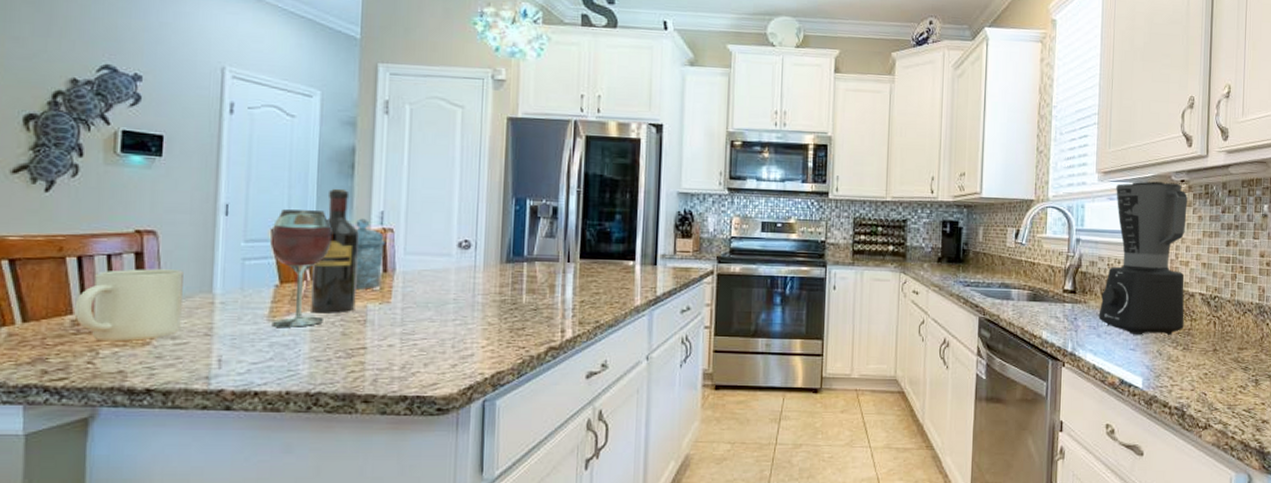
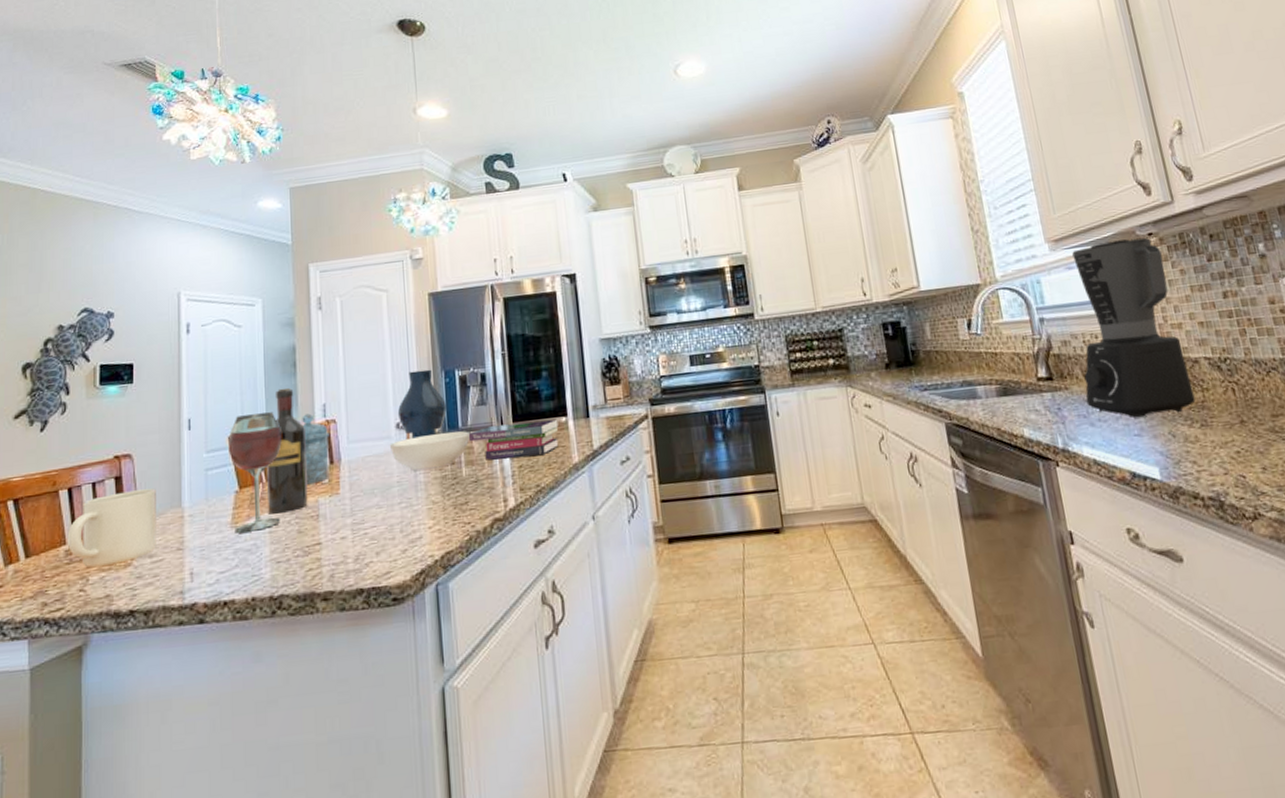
bowl: none [449,258,534,293] -> present [389,431,470,472]
vase: none [461,193,513,261] -> present [397,369,447,441]
books: none [532,259,625,294] -> present [468,419,559,461]

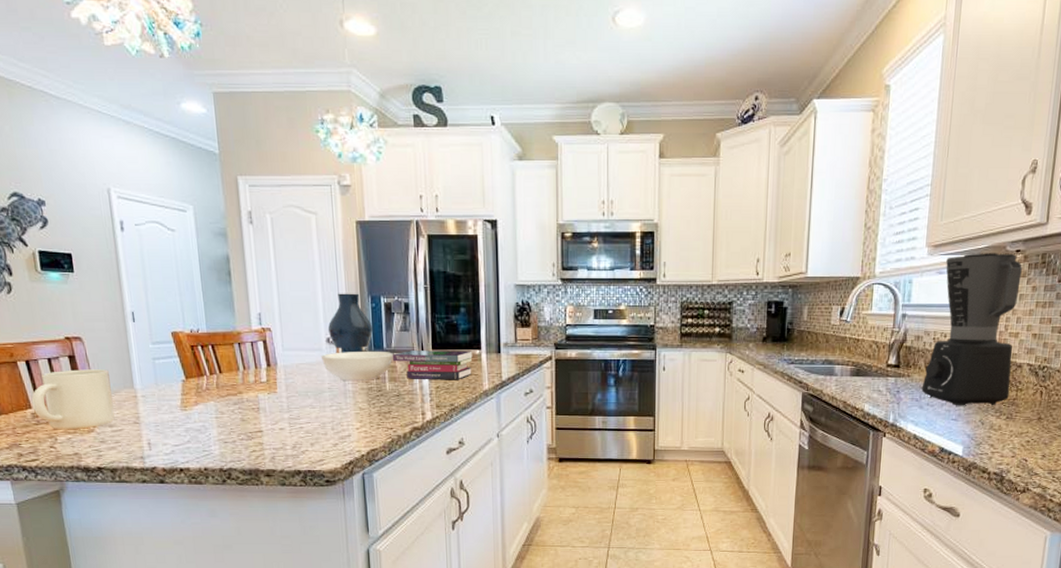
wineglass: present [228,412,282,533] -> none [171,315,225,415]
wine bottle: present [267,387,308,514] -> none [209,294,249,403]
canister: present [302,413,330,485] -> none [239,320,268,382]

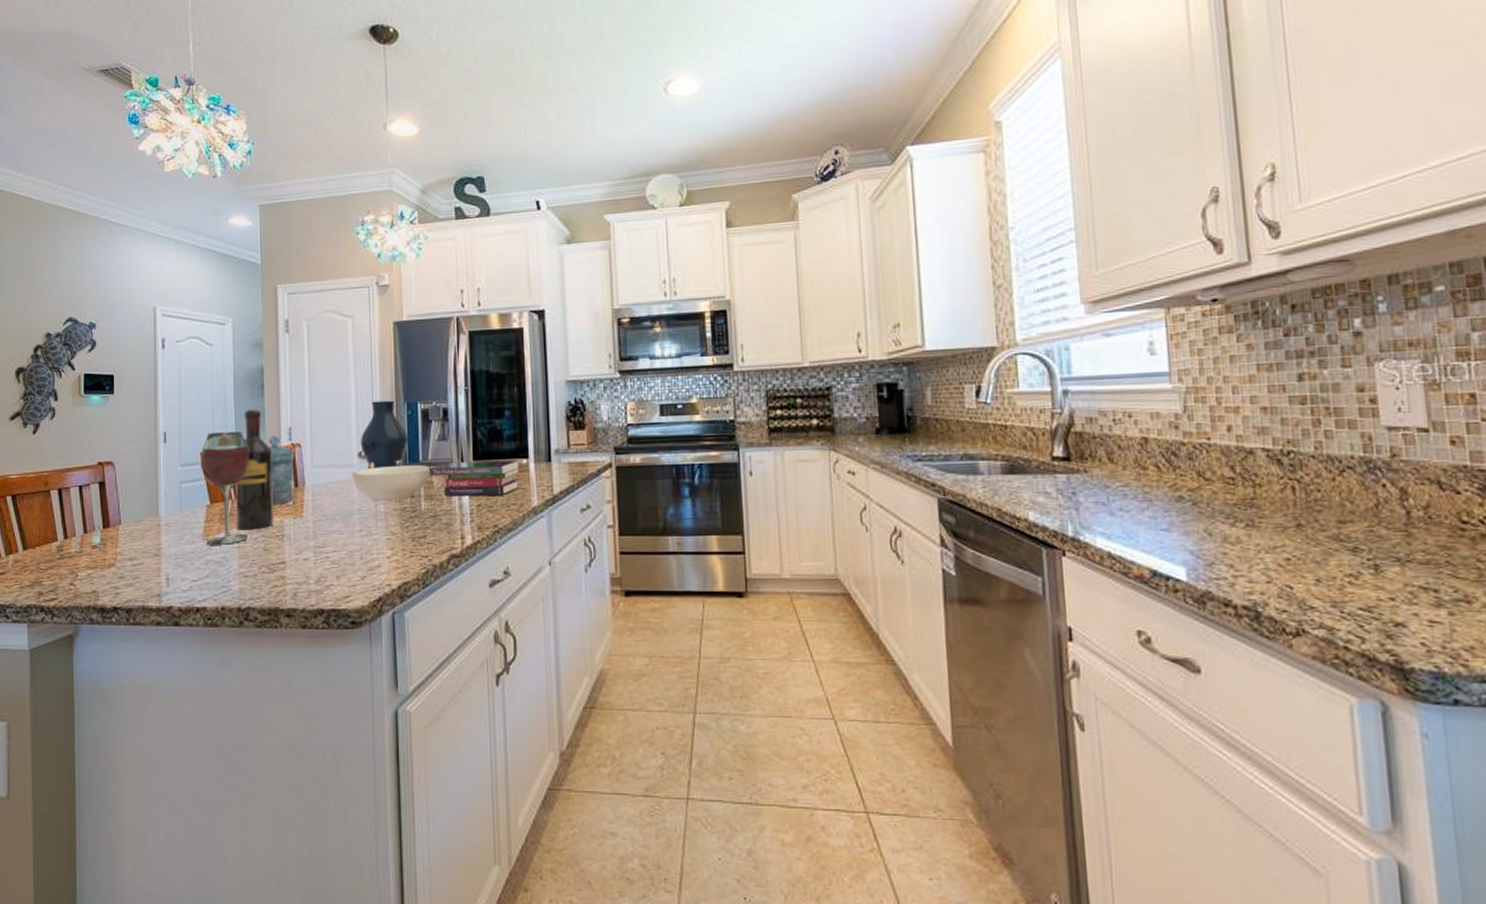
mug: present [31,369,115,430] -> none [58,496,136,565]
wineglass: none [171,315,225,415] -> present [200,432,250,545]
wine bottle: none [209,294,249,403] -> present [236,408,274,530]
canister: none [239,320,268,382] -> present [269,436,294,505]
blender: present [921,253,1022,405] -> none [1107,303,1243,509]

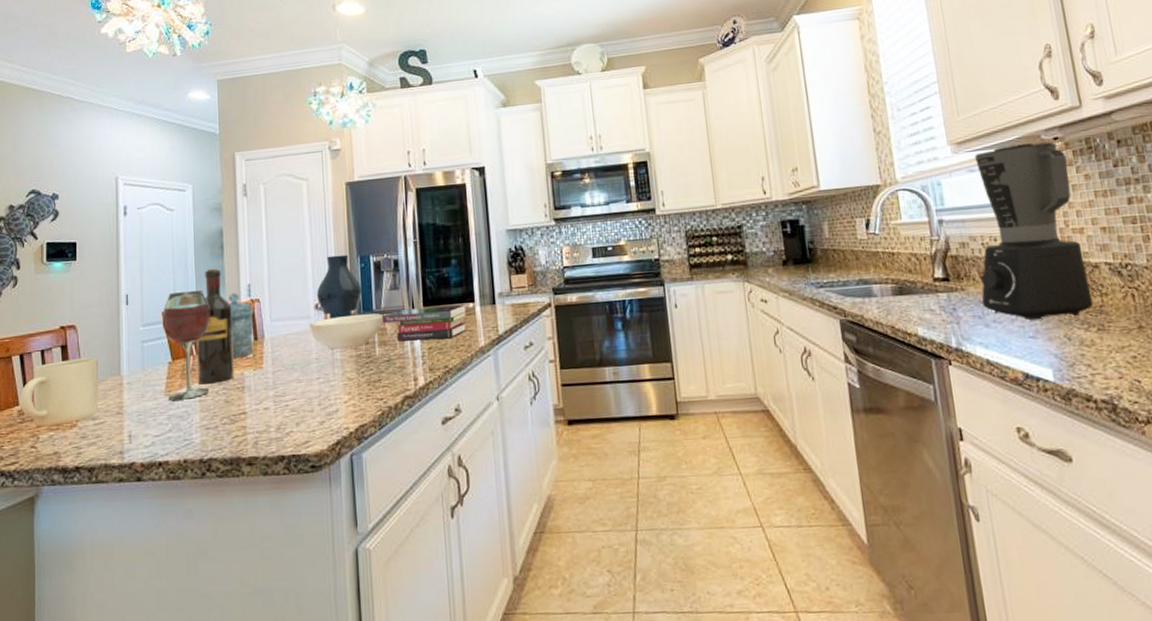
mug: none [58,496,136,565] -> present [20,357,99,428]
blender: none [1107,303,1243,509] -> present [974,141,1094,320]

